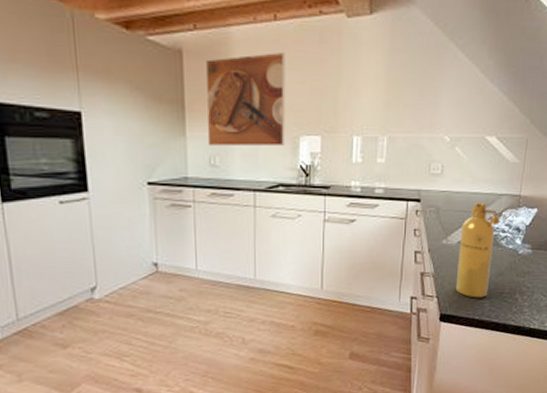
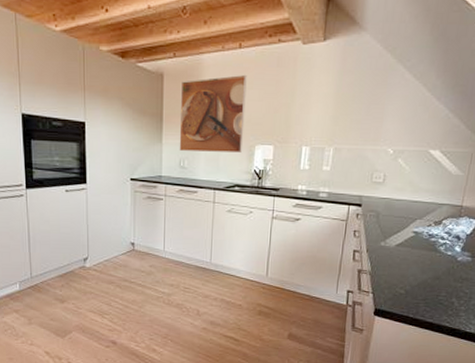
perfume bottle: present [455,202,501,298] -> none [391,209,441,298]

